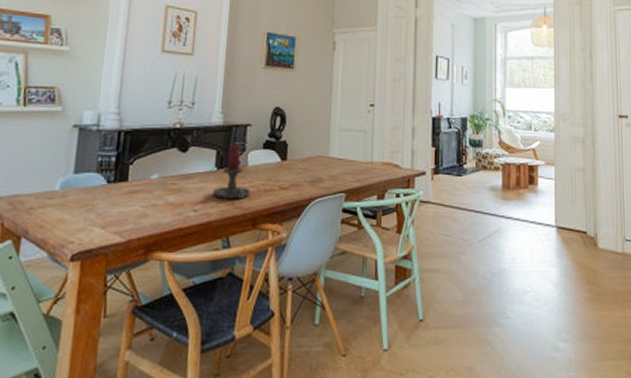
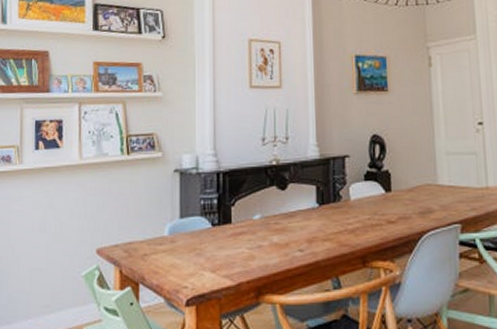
candle holder: present [213,143,250,199] -> none [317,177,356,237]

